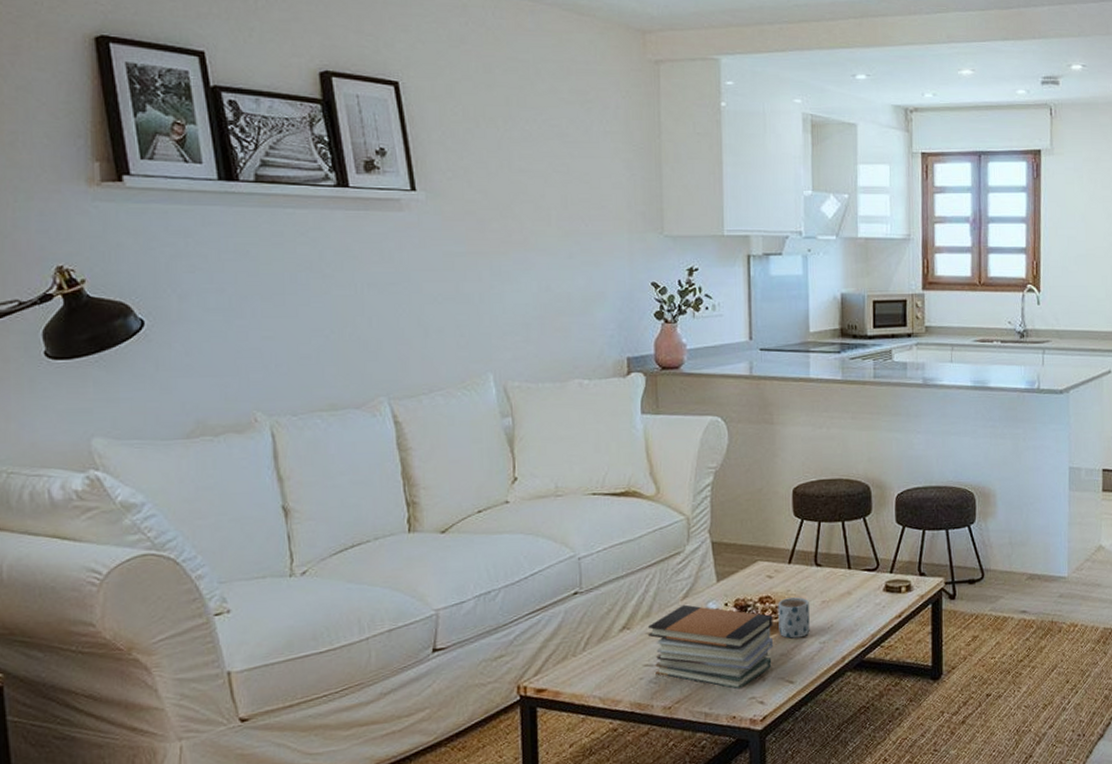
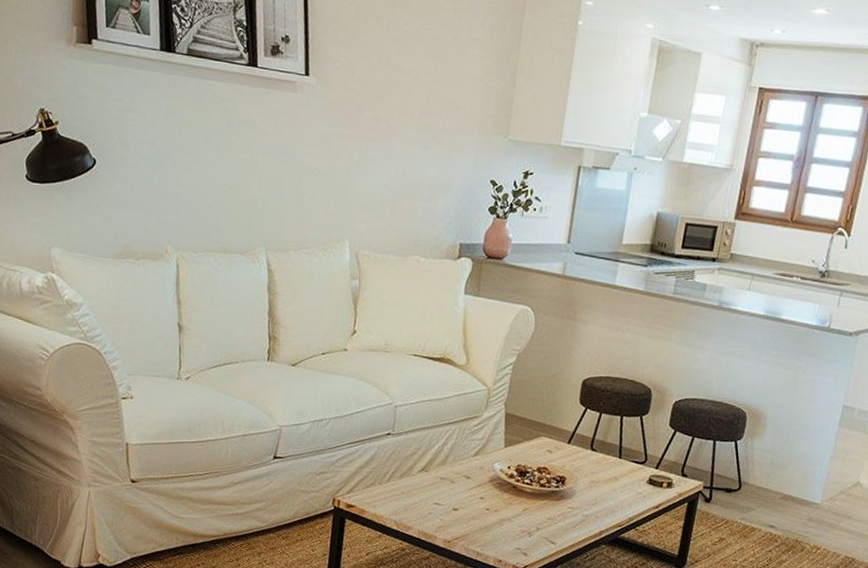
book stack: present [647,604,774,690] -> none [441,460,547,539]
mug: present [778,597,810,639] -> none [549,472,580,508]

